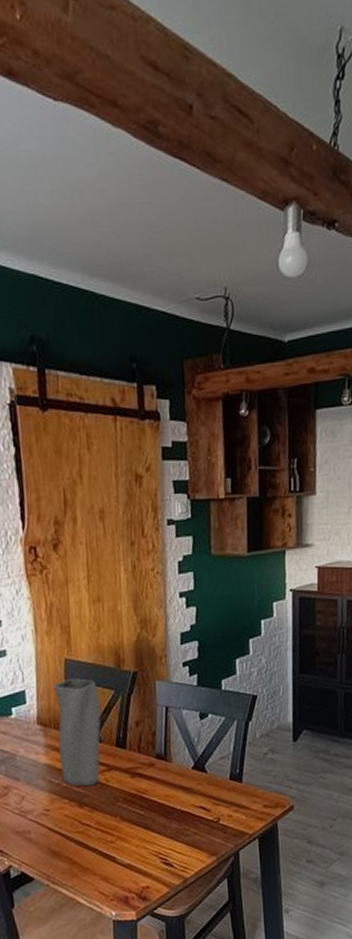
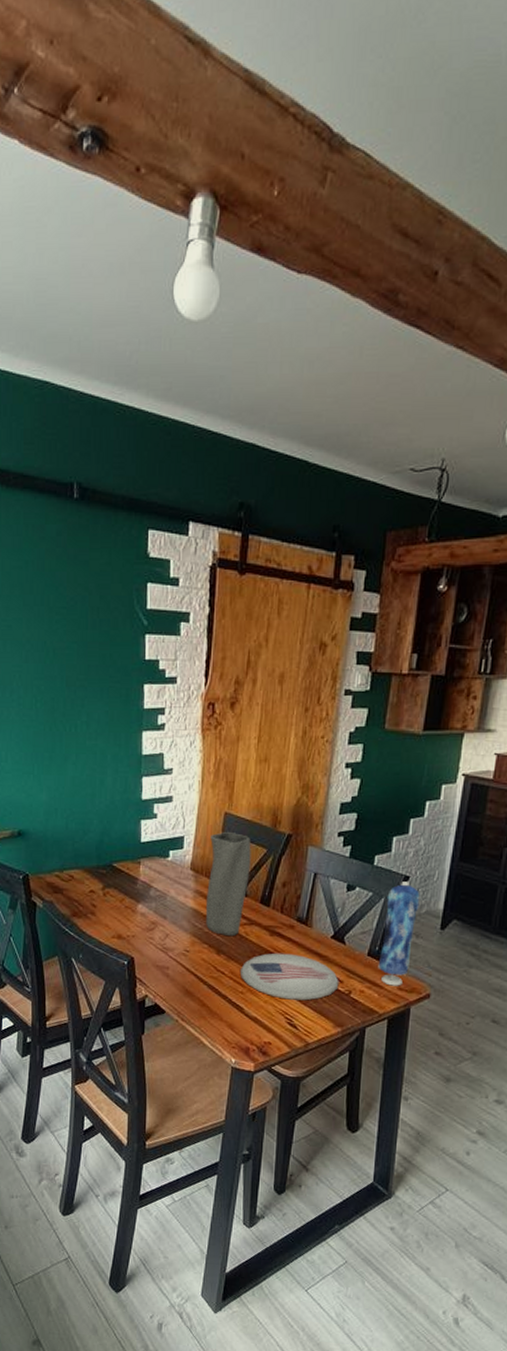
plate: none [105,792,207,840] -> present [239,953,339,1001]
dress: none [239,701,271,805] -> present [378,881,420,986]

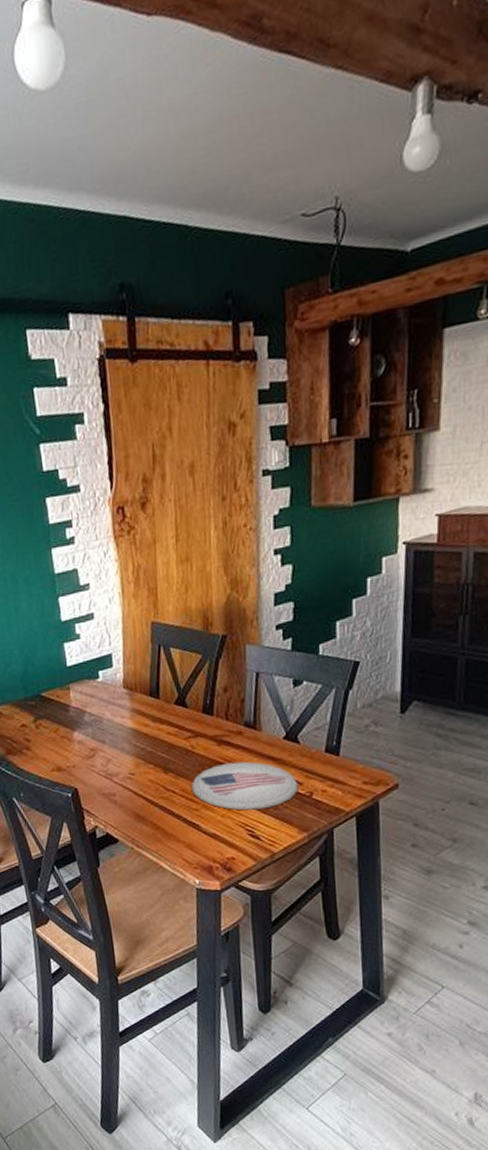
vase: present [205,831,252,937] -> none [140,641,188,753]
dress: present [378,881,420,986] -> none [338,667,374,781]

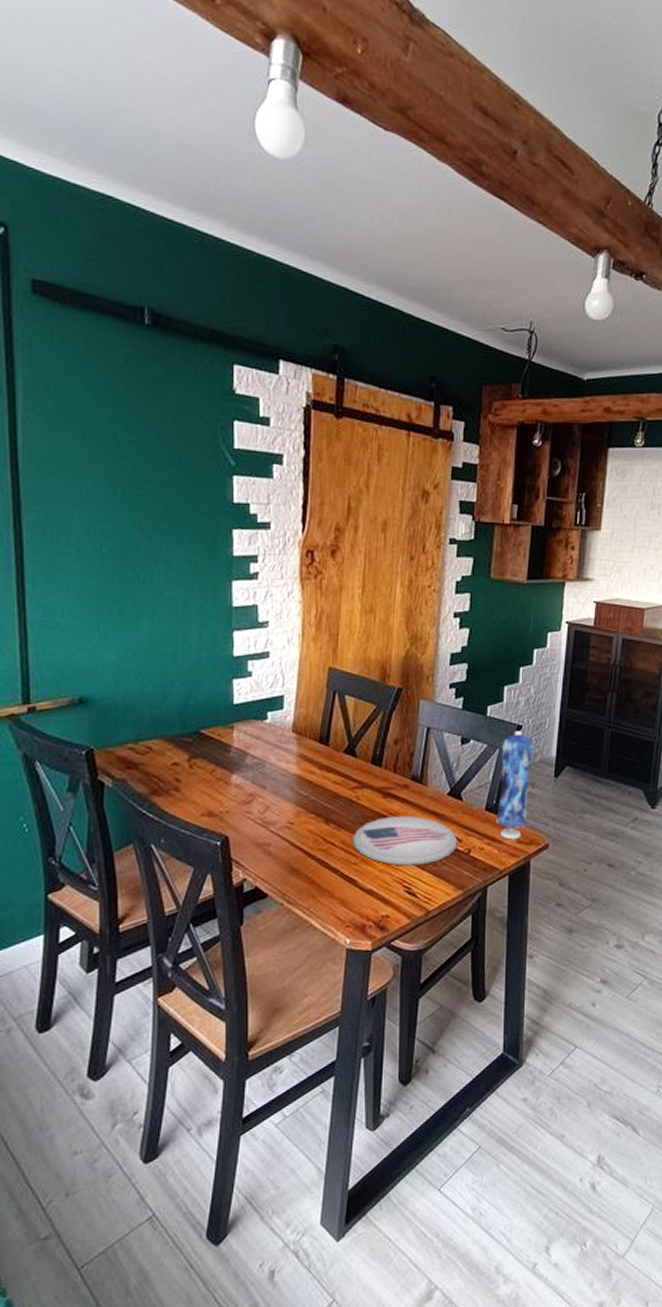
dress: none [338,667,374,781] -> present [496,731,533,840]

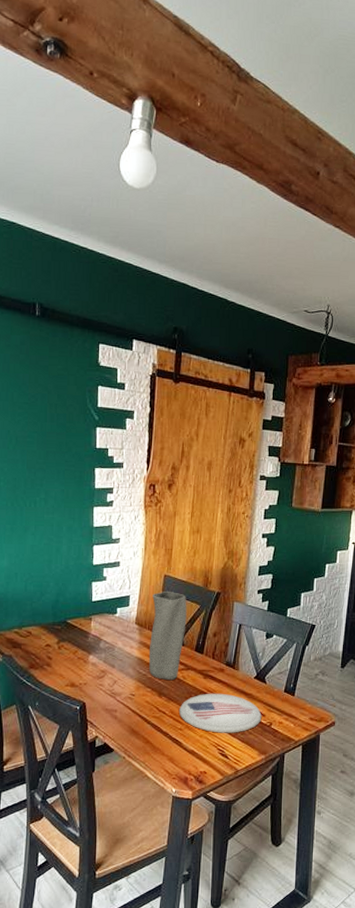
vase: none [310,687,360,803] -> present [148,591,187,681]
dress: present [496,731,533,840] -> none [293,629,324,717]

